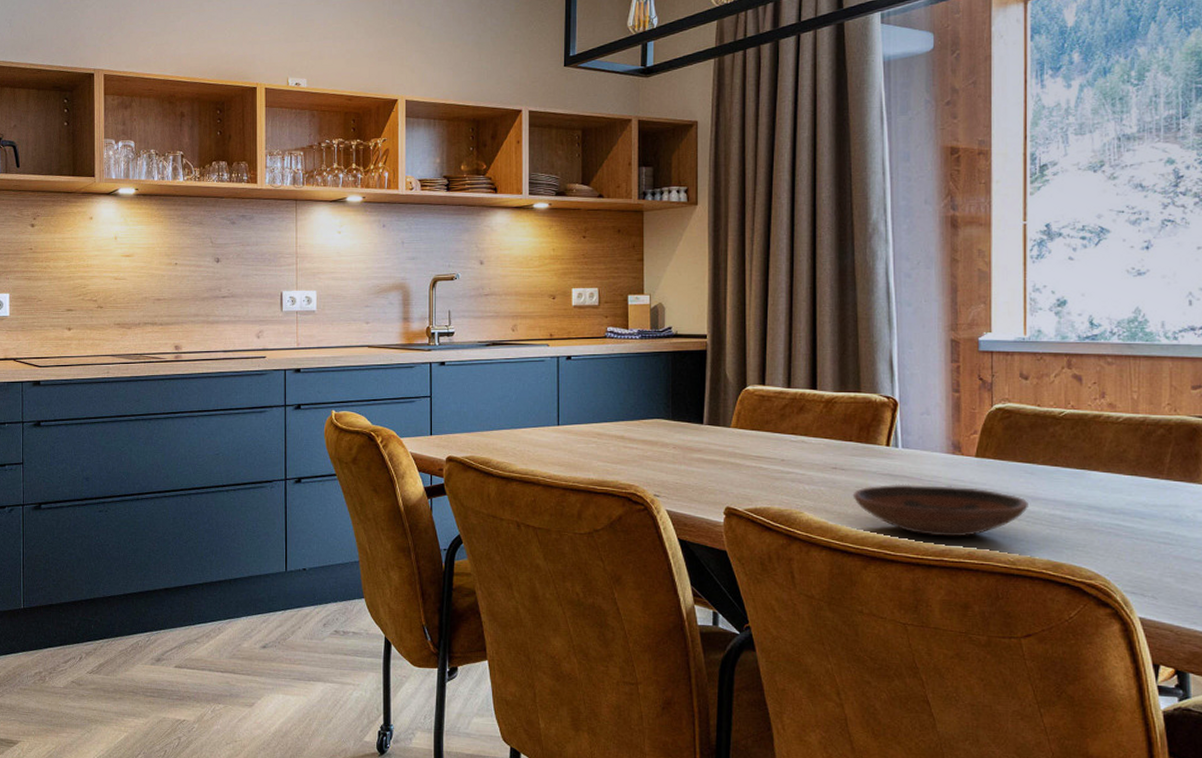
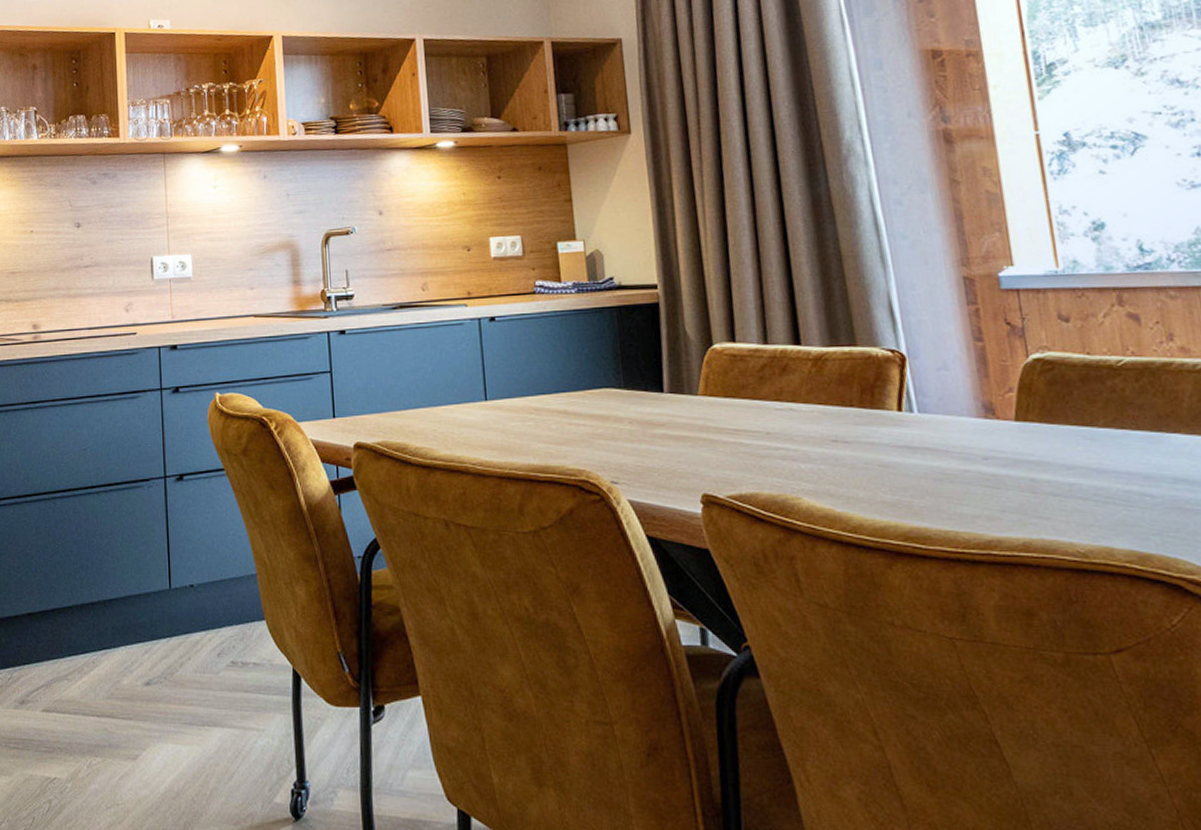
bowl: present [852,484,1028,537] -> none [862,458,1094,524]

